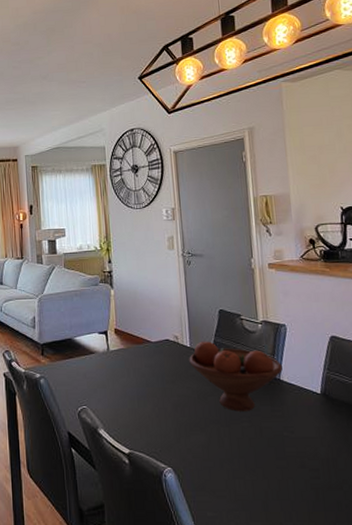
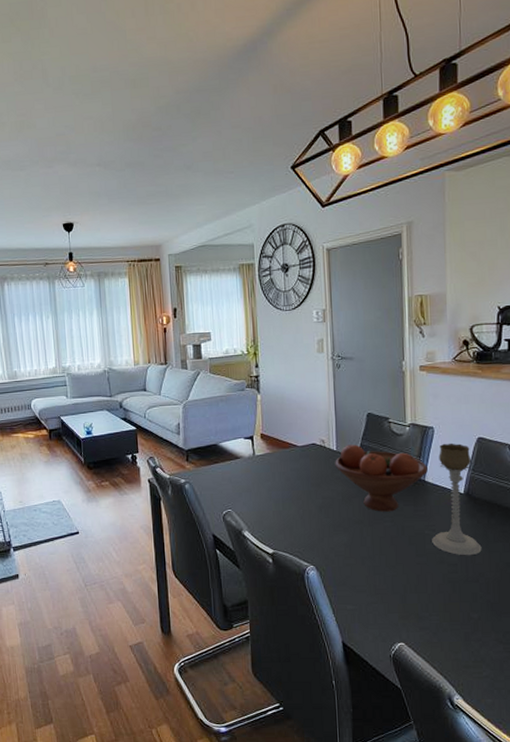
candle holder: none [291,341,344,461] -> present [432,443,482,556]

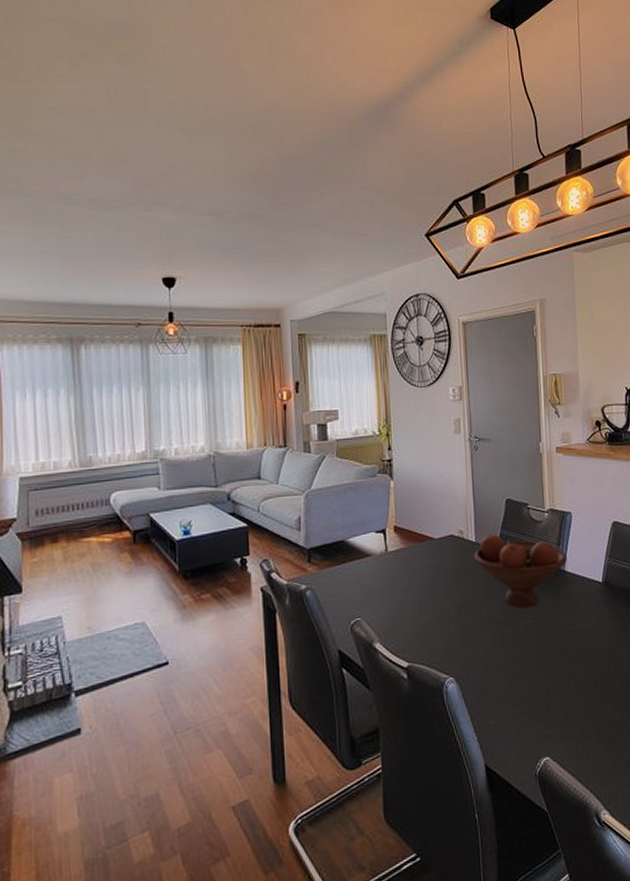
candle holder: present [432,443,482,556] -> none [573,528,621,651]

